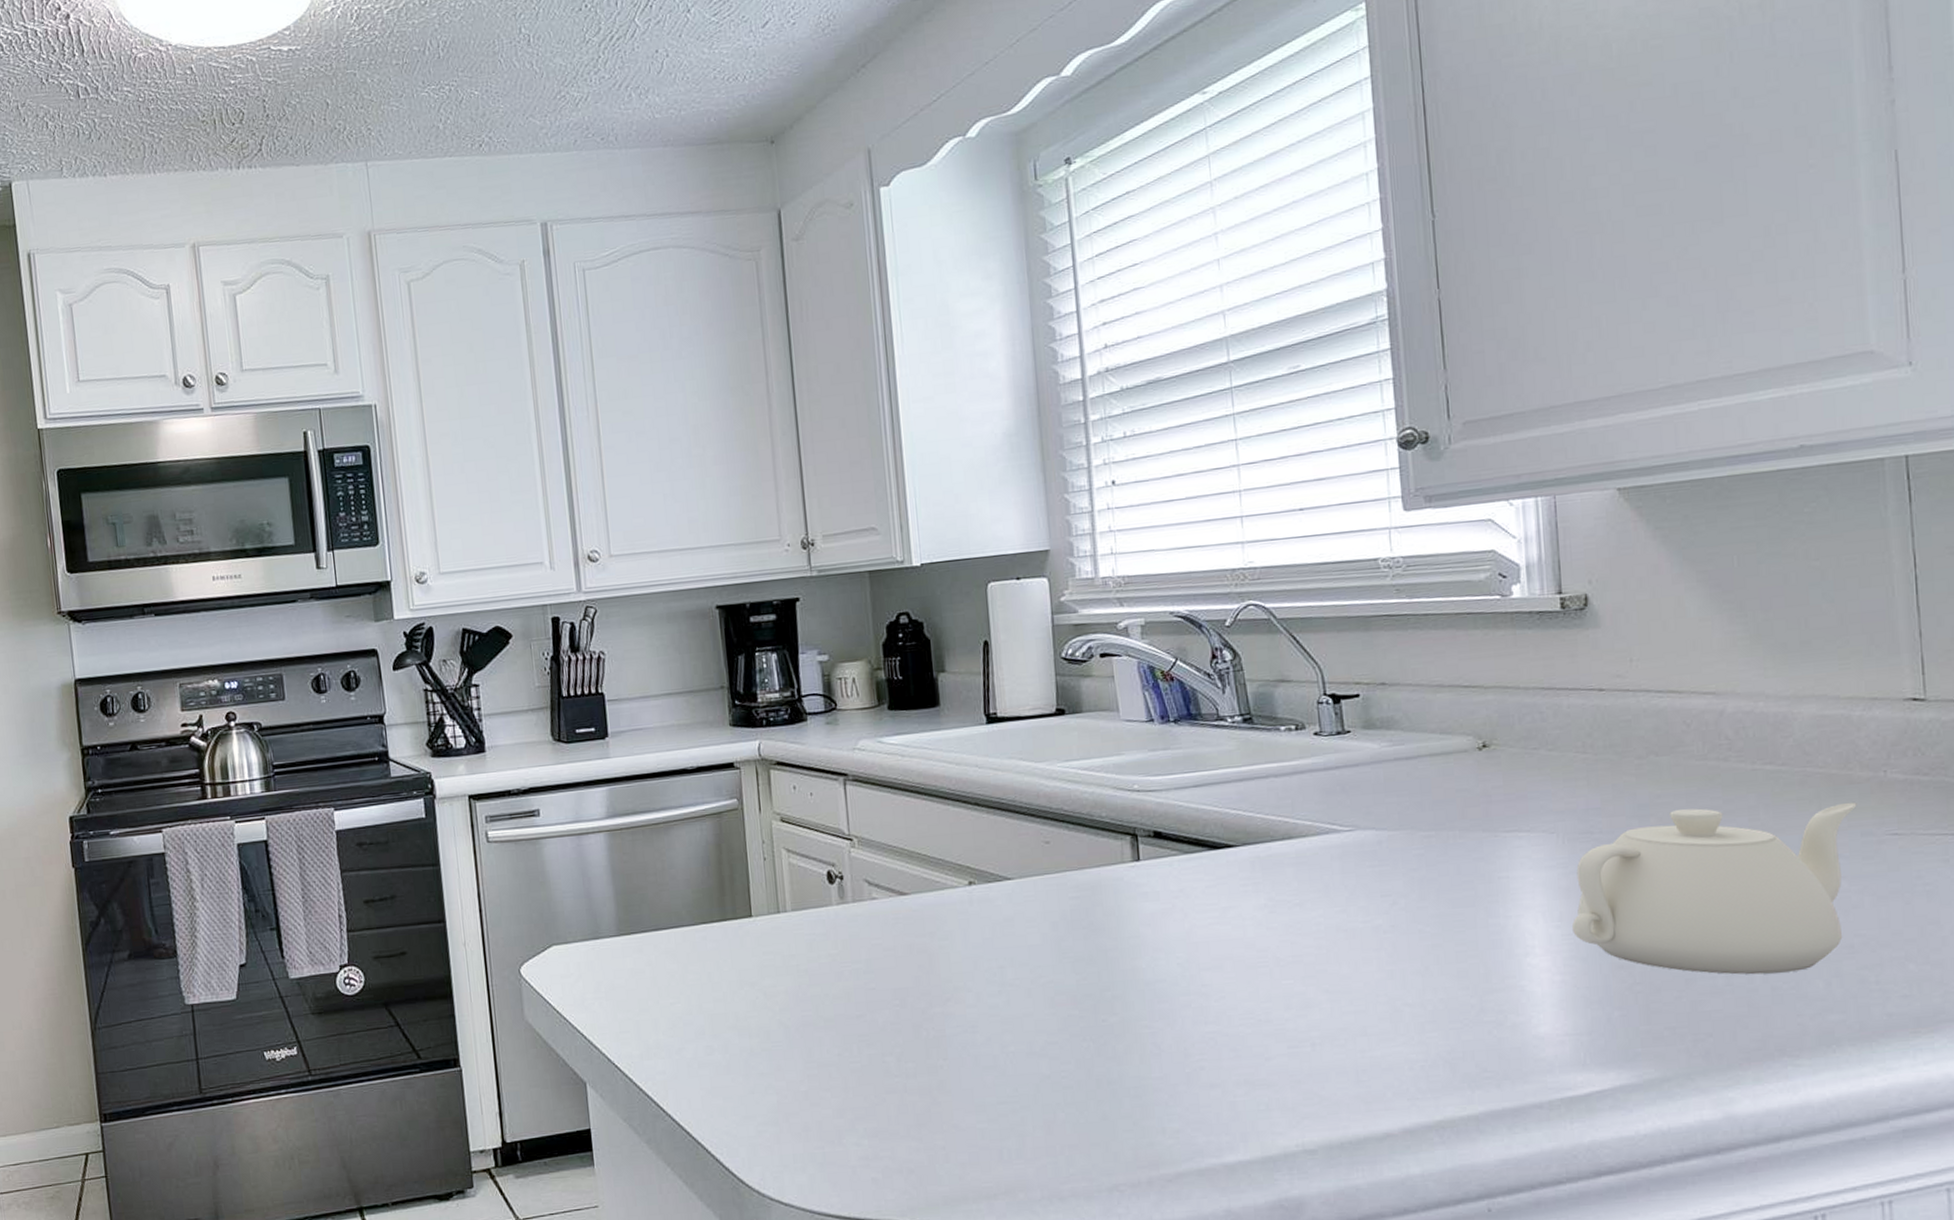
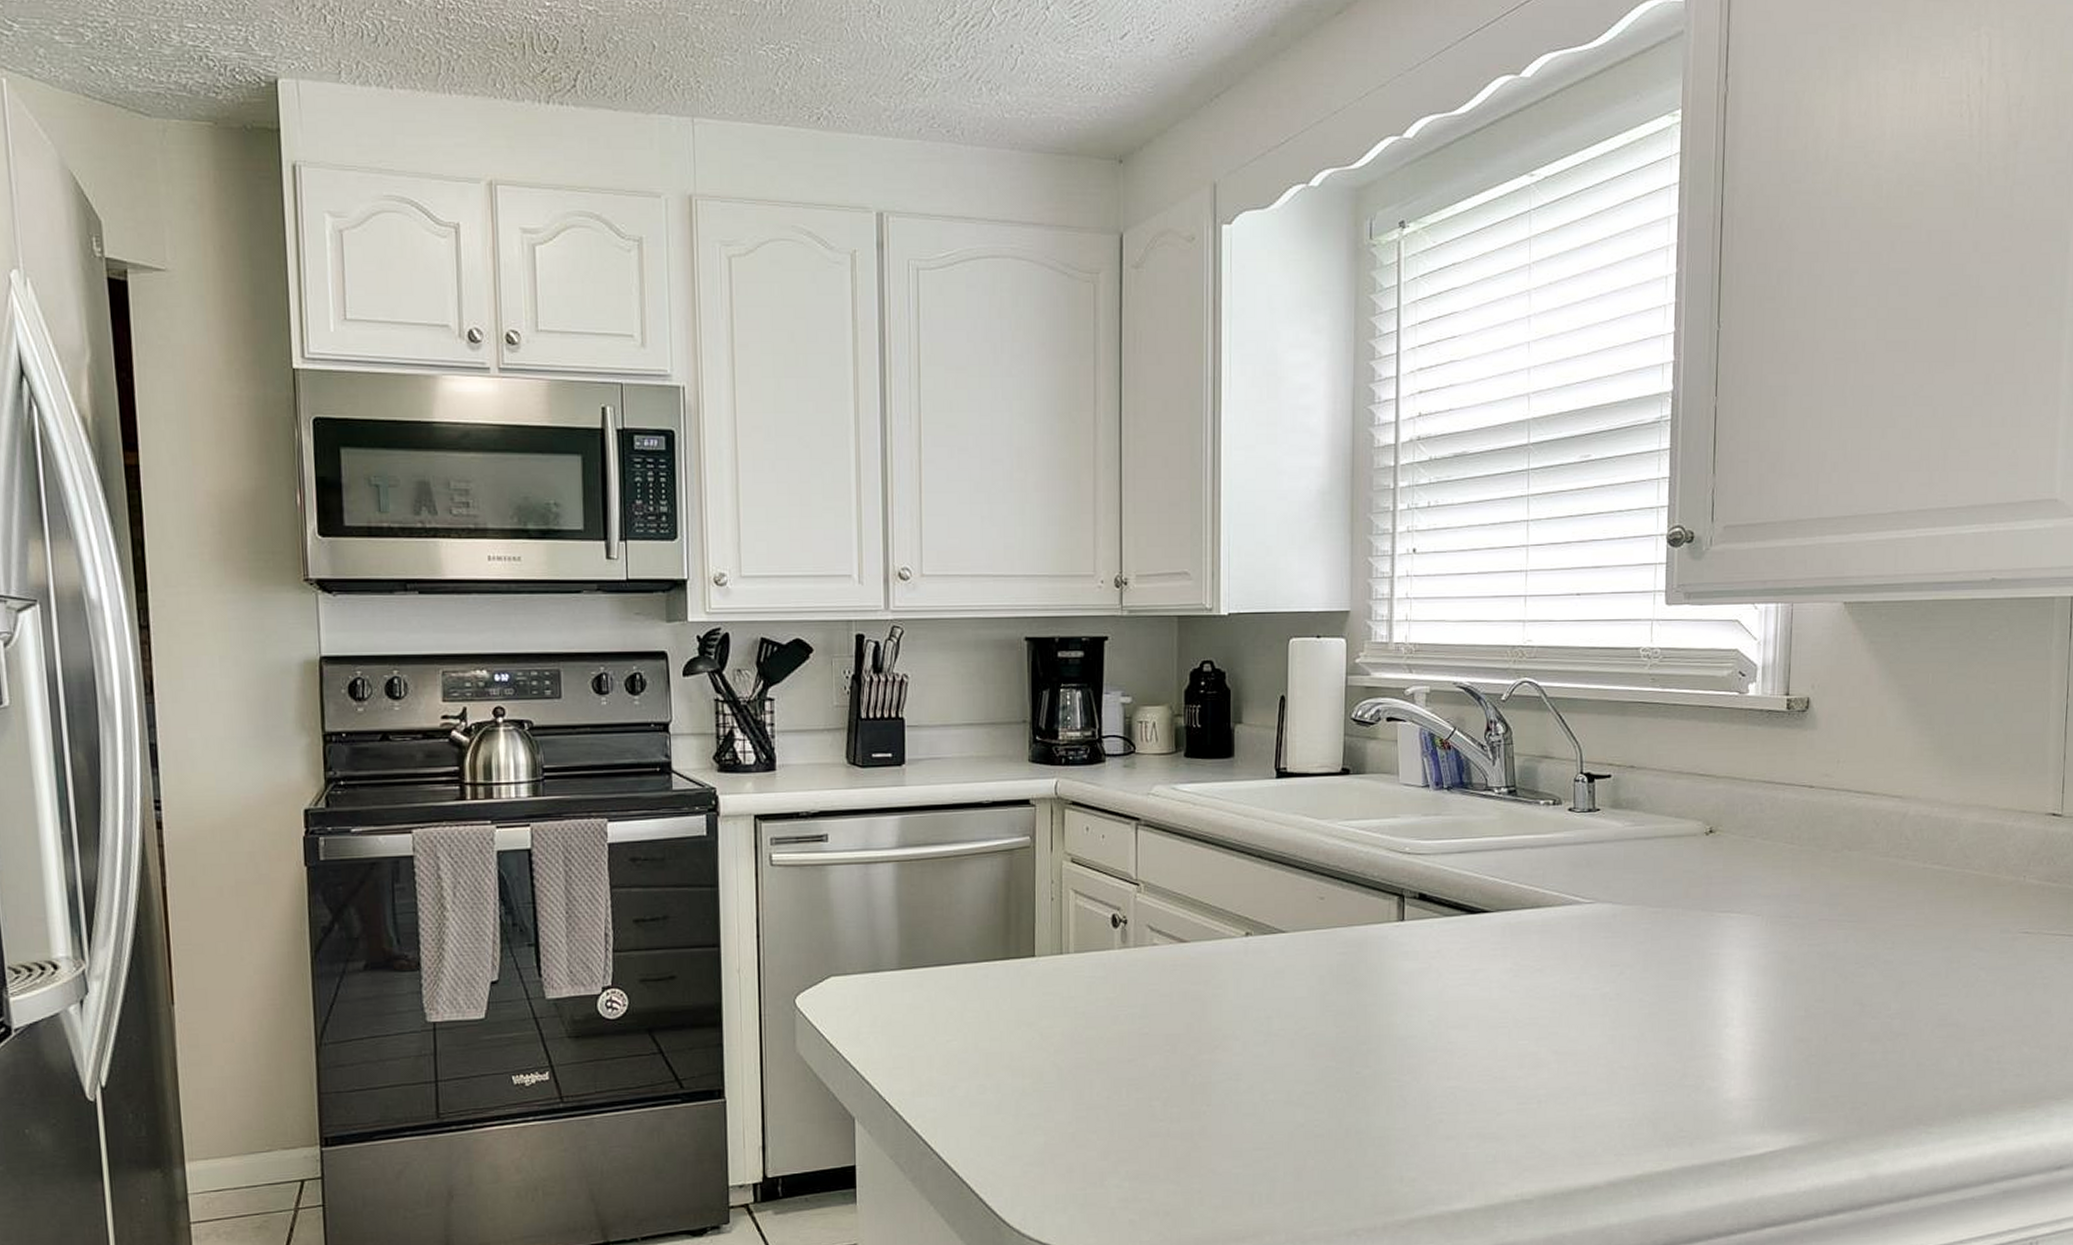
teapot: present [1572,801,1857,975] -> none [1766,900,2000,1052]

